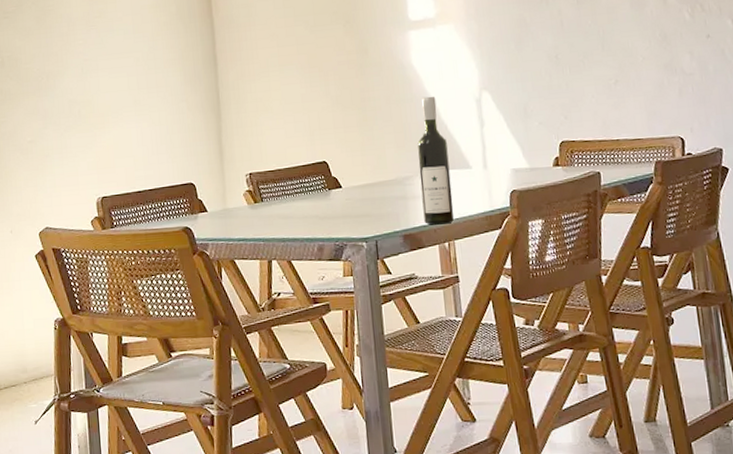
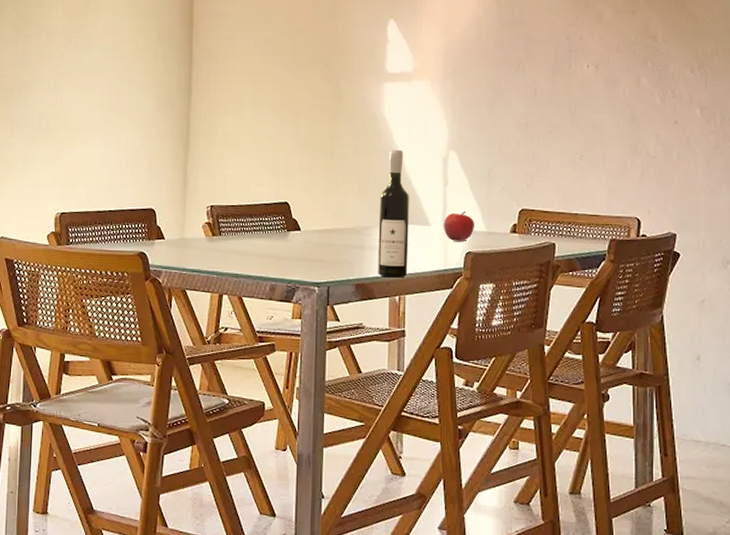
fruit: none [484,150,516,181] -> present [444,211,474,241]

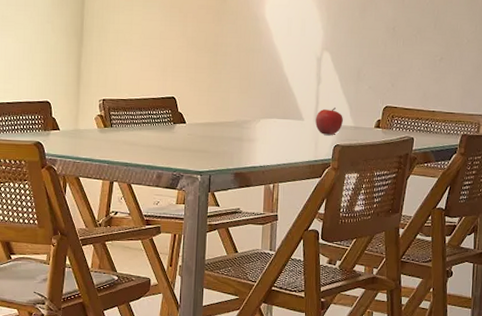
bottle: present [378,149,410,278] -> none [255,49,286,168]

